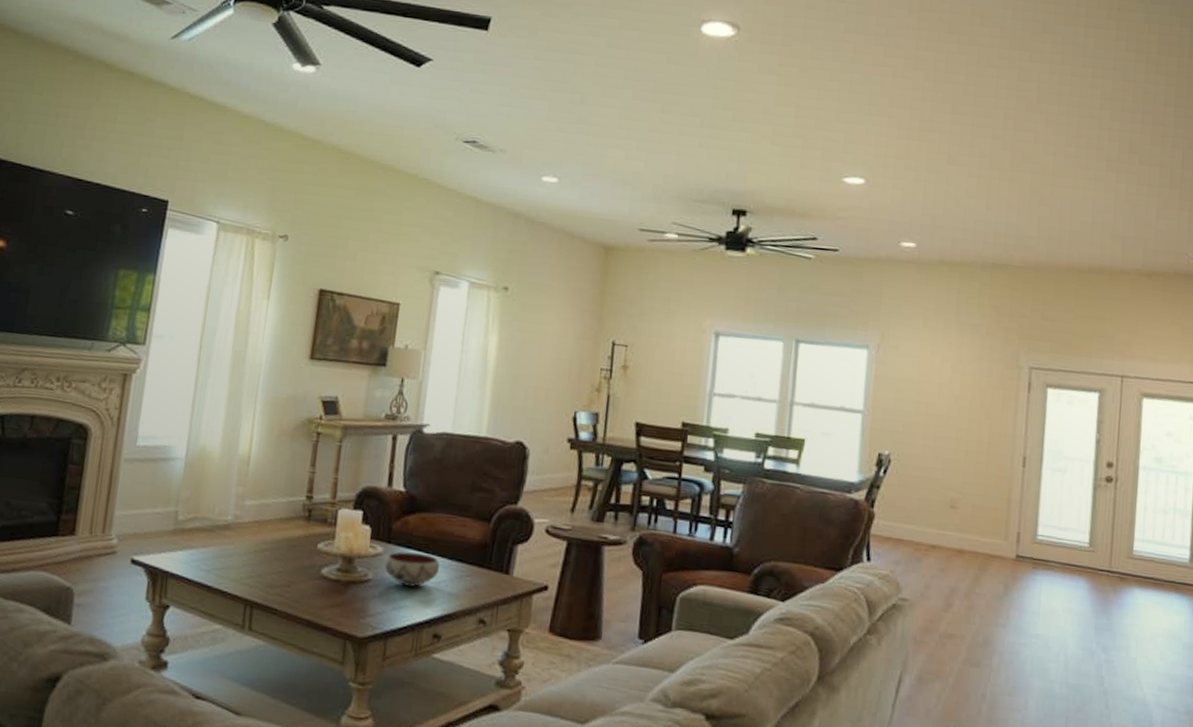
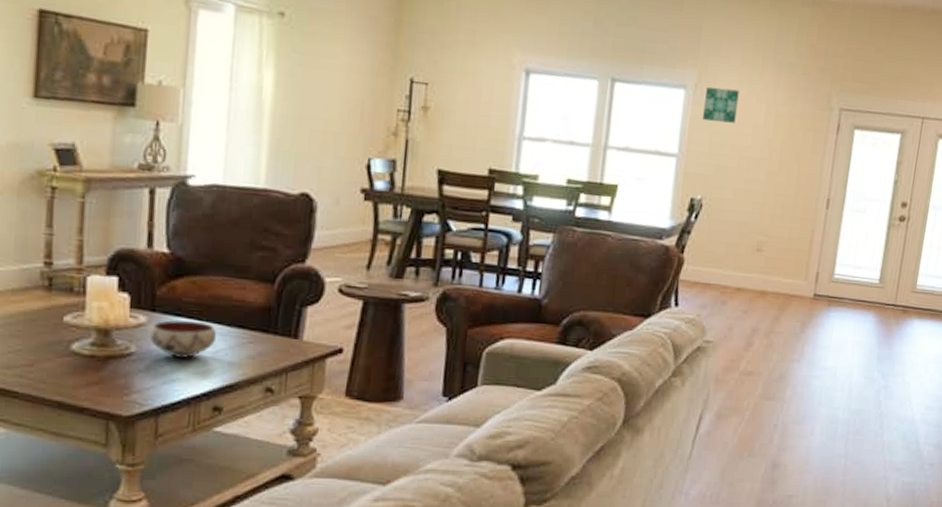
wall art: none [887,347,923,381] -> present [703,87,739,123]

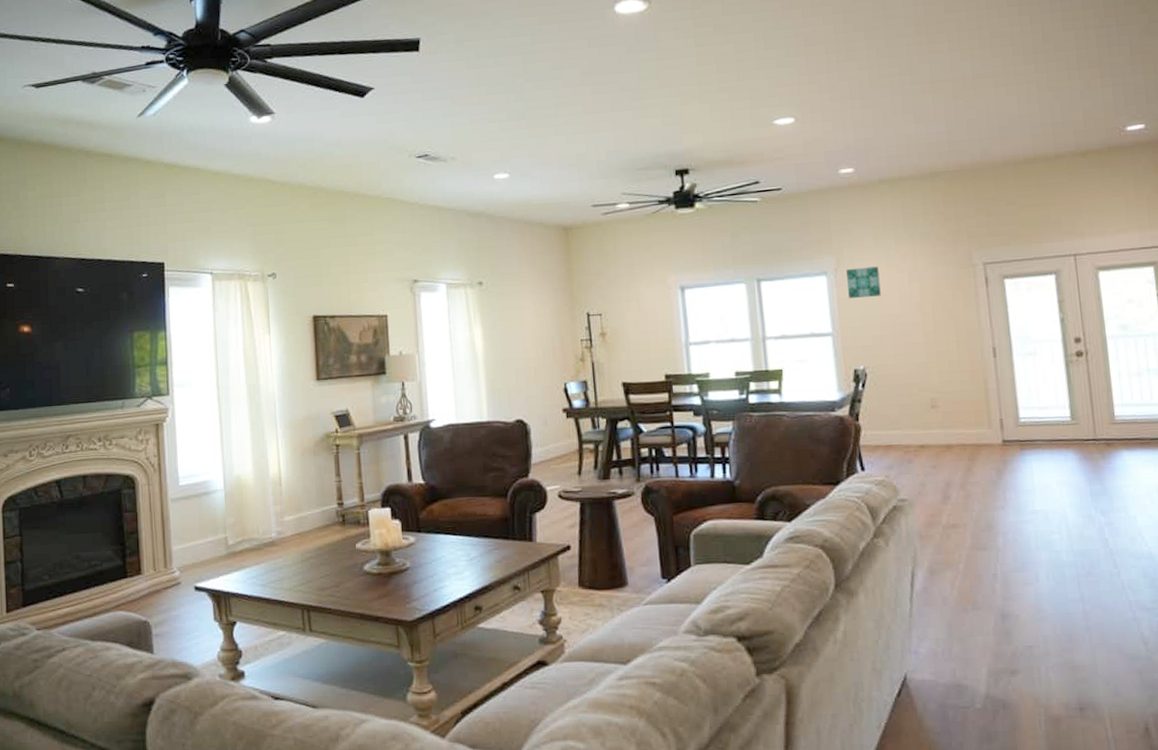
bowl: present [149,319,217,358] -> none [418,536,470,568]

